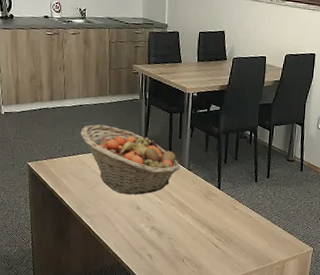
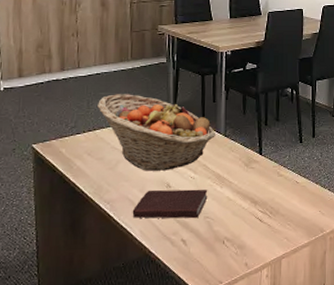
book: none [108,210,172,238] -> present [132,189,208,219]

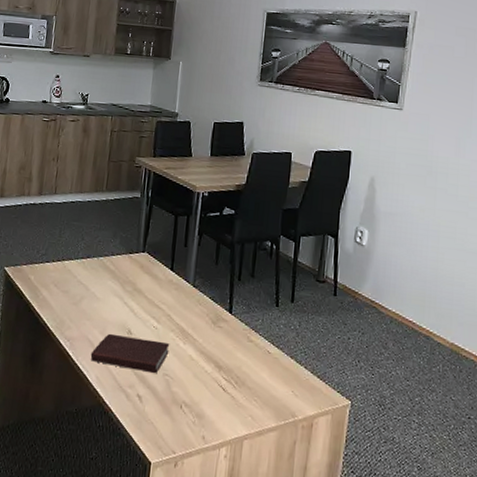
fruit basket: present [98,94,215,171] -> none [69,225,184,315]

